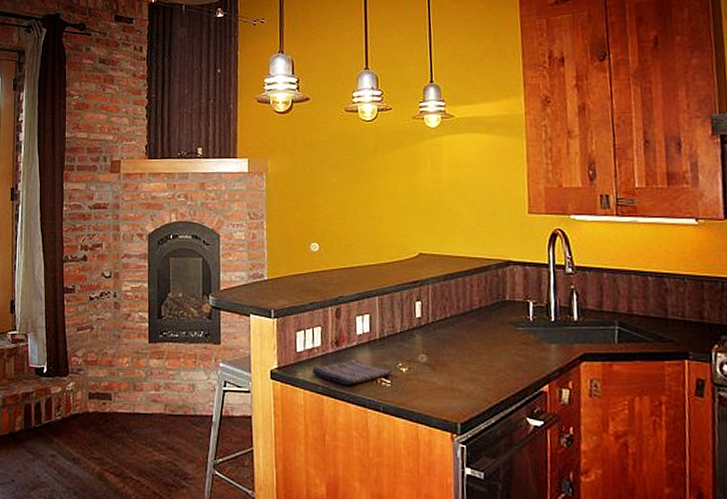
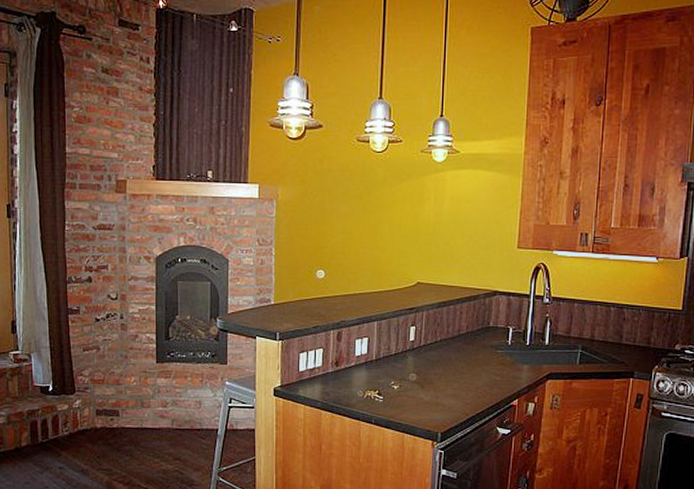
dish towel: present [311,359,392,385] -> none [312,378,385,401]

